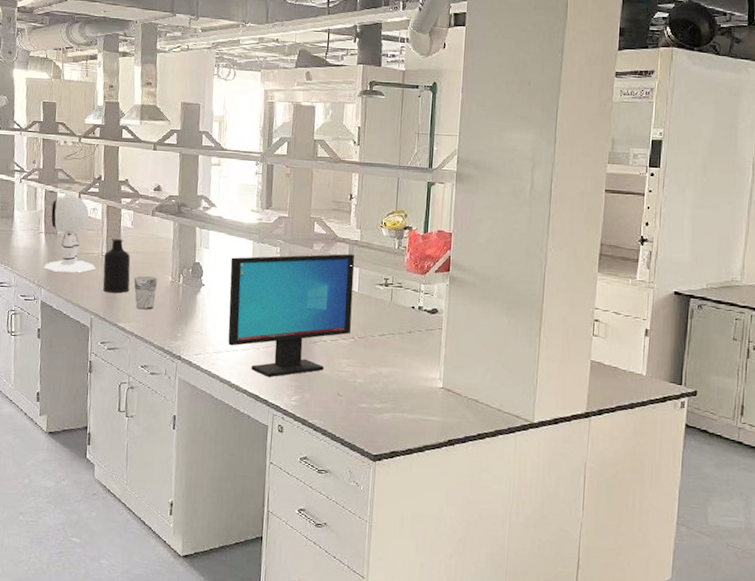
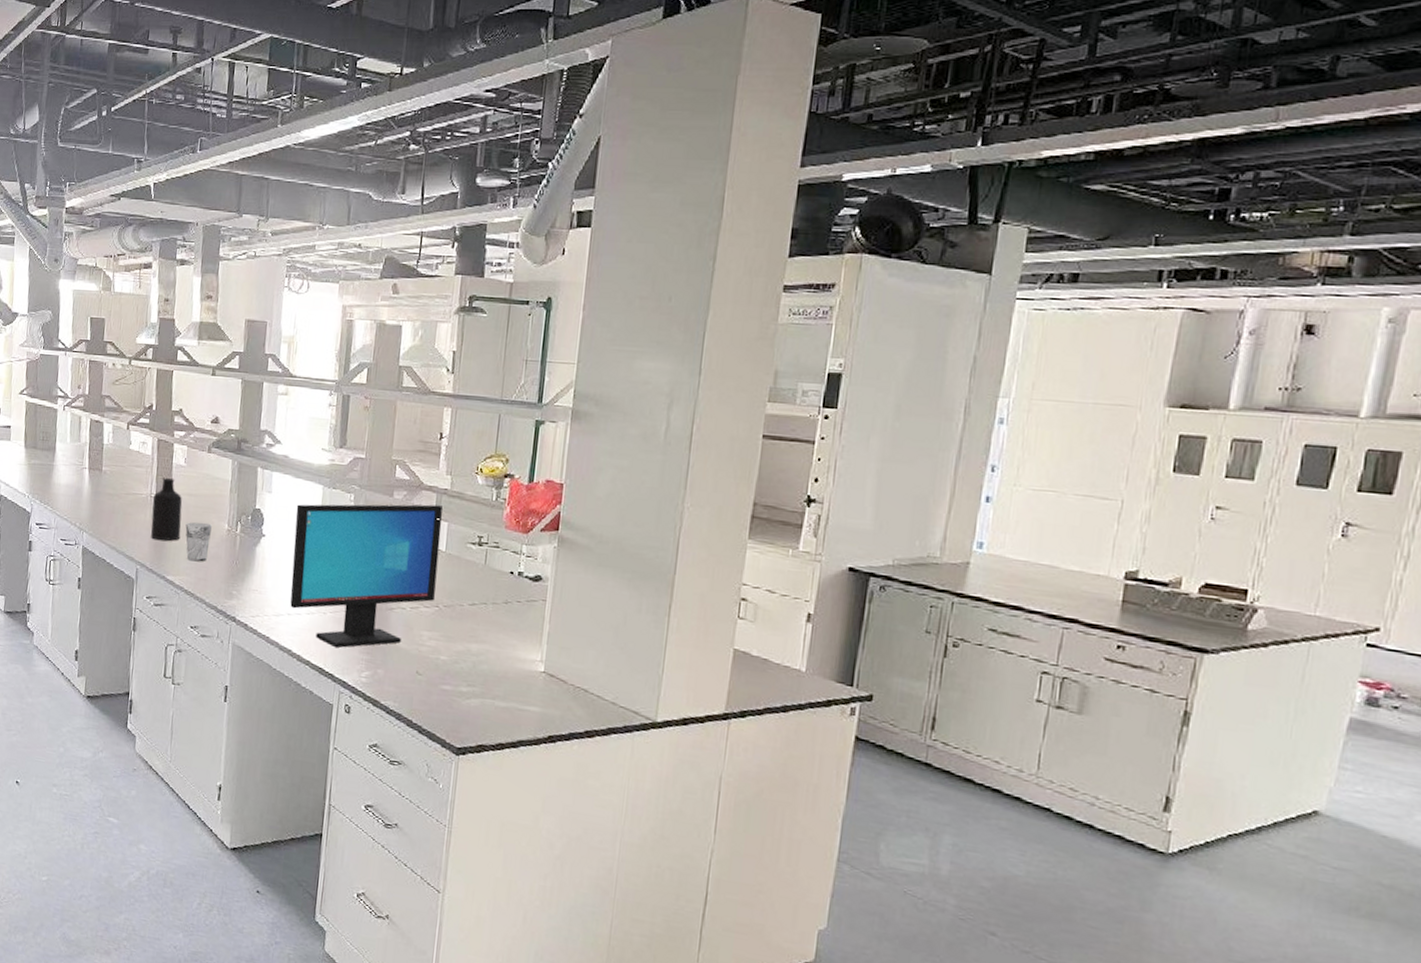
desk lamp: present [43,195,96,272] -> none [86,425,144,515]

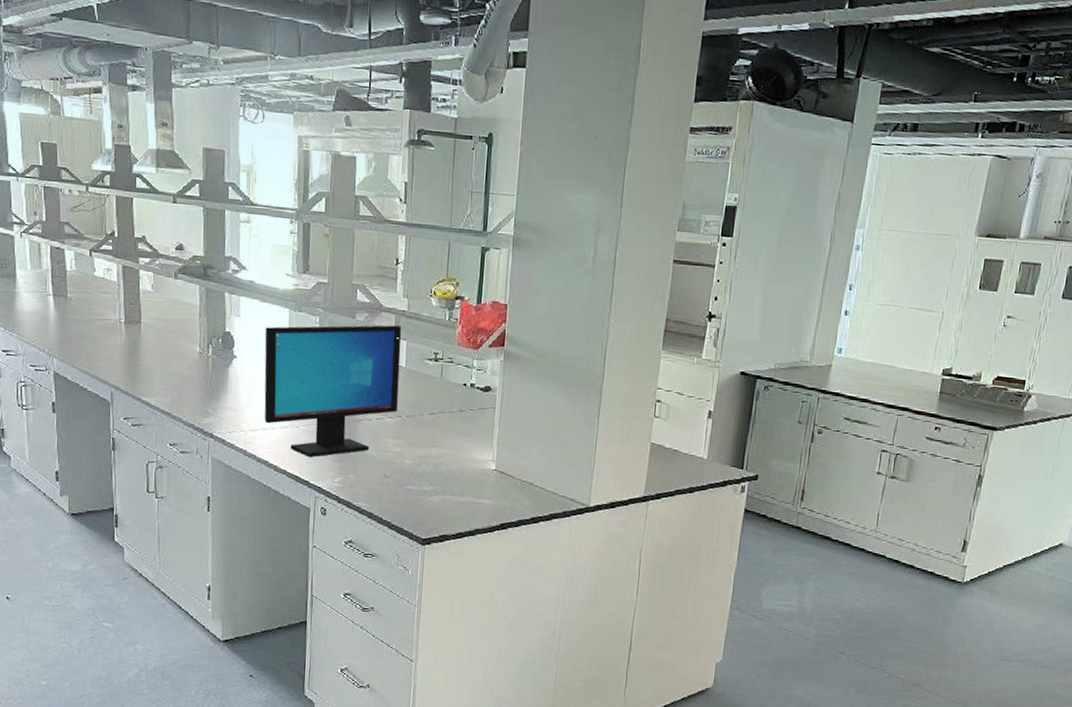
bottle: present [151,478,183,541] -> none [122,304,153,365]
cup: present [185,521,212,562] -> none [157,345,183,383]

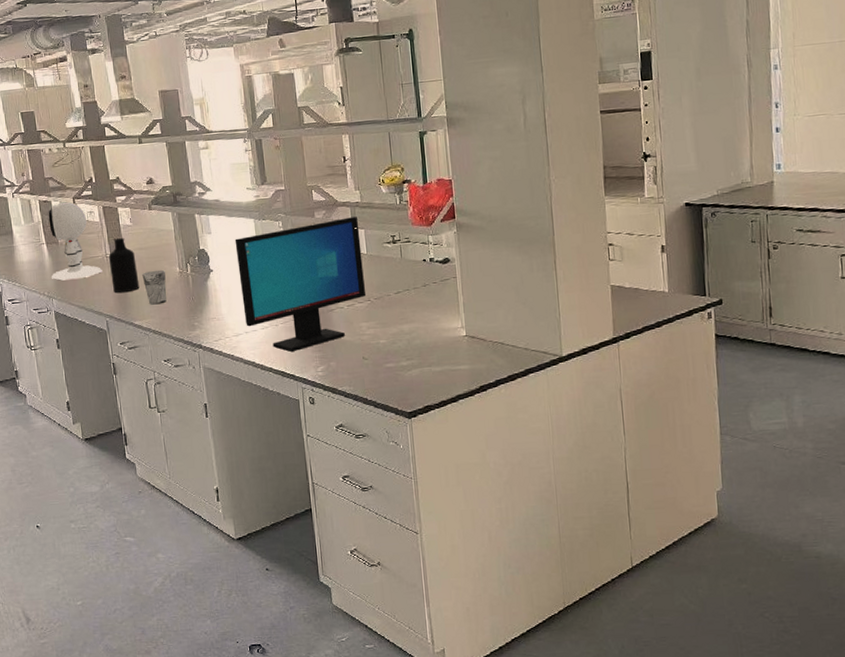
desk lamp: none [54,252,114,341] -> present [48,201,103,281]
bottle: none [122,304,153,365] -> present [108,238,140,293]
cup: none [157,345,183,383] -> present [142,269,167,305]

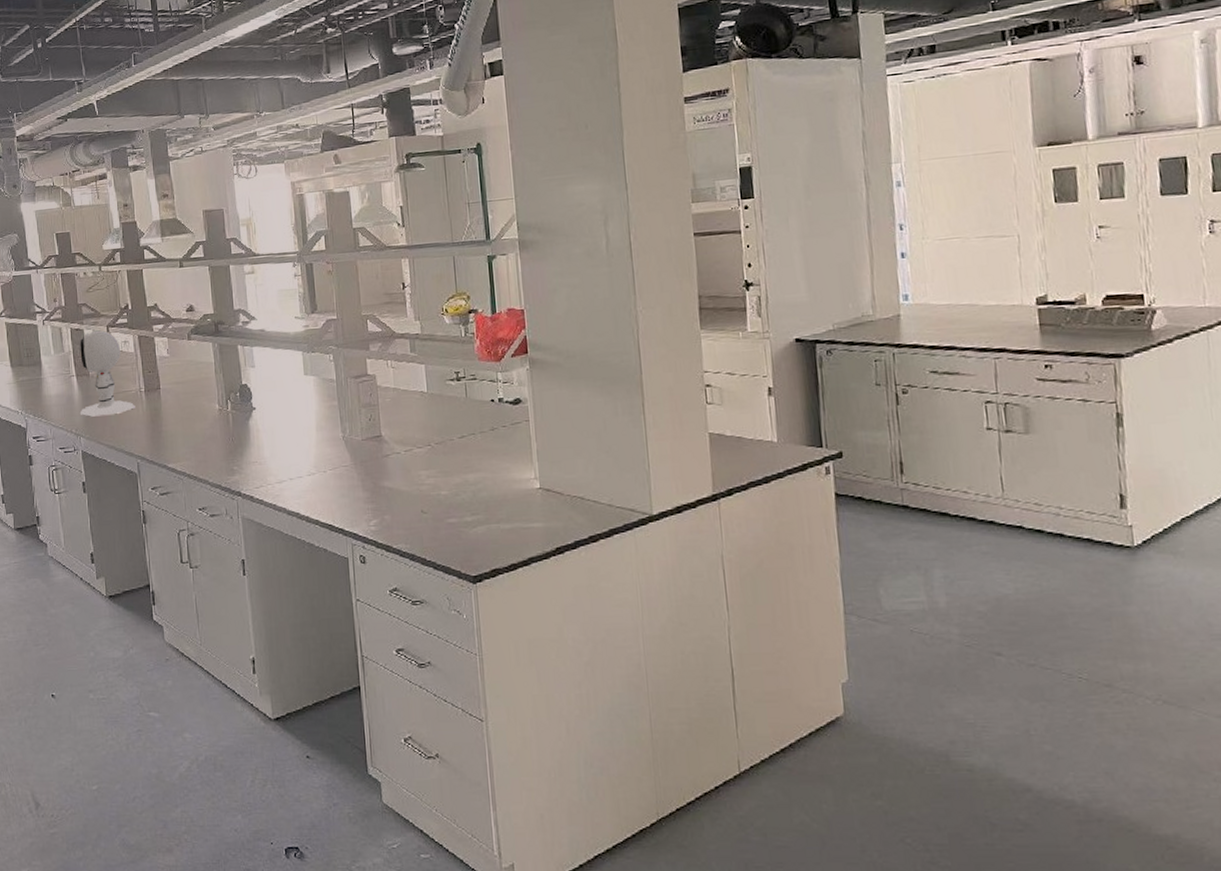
bottle: present [108,238,140,293] -> none [142,371,175,432]
cup: present [142,269,167,305] -> none [178,406,204,446]
computer monitor: present [235,217,367,353] -> none [280,350,426,503]

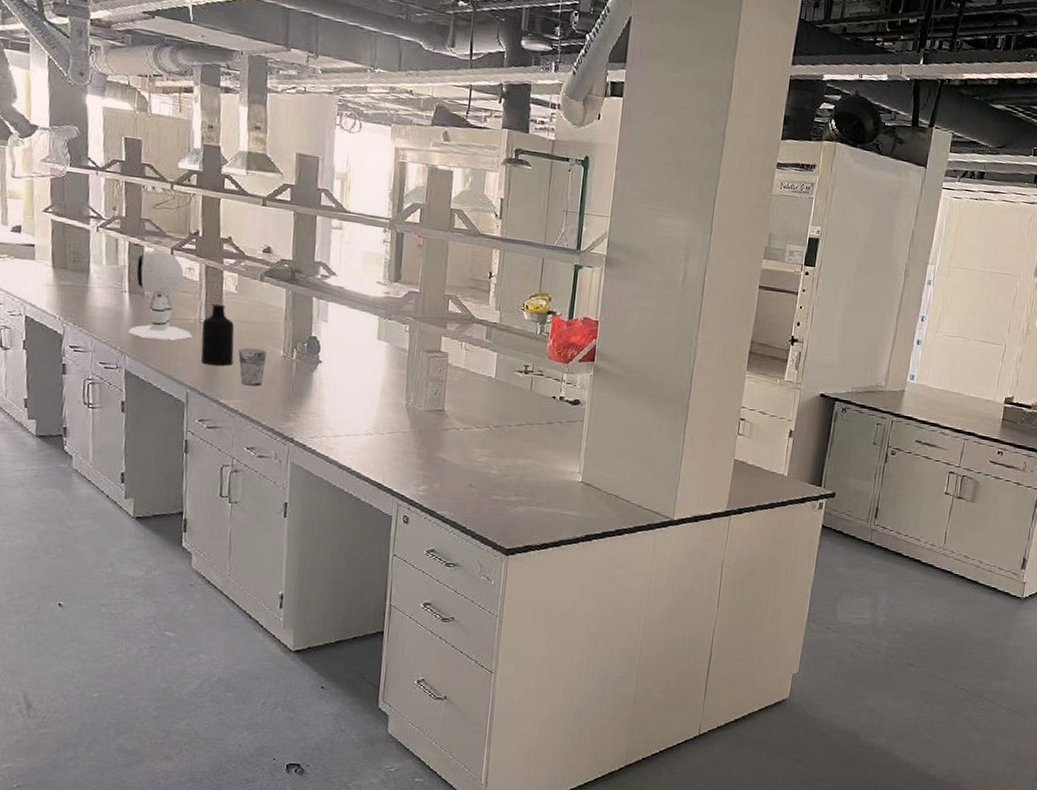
bottle: none [142,371,175,432] -> present [201,304,235,366]
cup: none [178,406,204,446] -> present [238,347,266,386]

